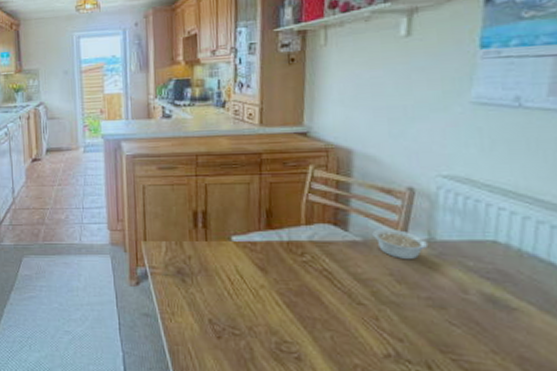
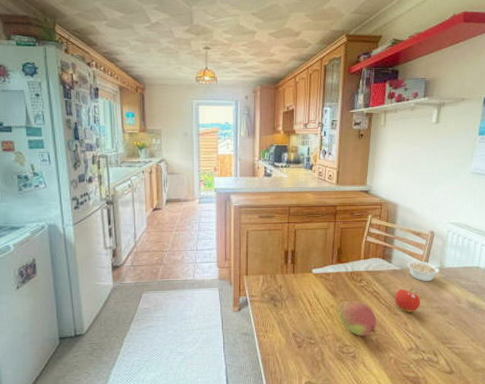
fruit: none [270,281,332,332] -> present [337,301,377,337]
fruit: none [355,267,400,303] -> present [394,288,421,313]

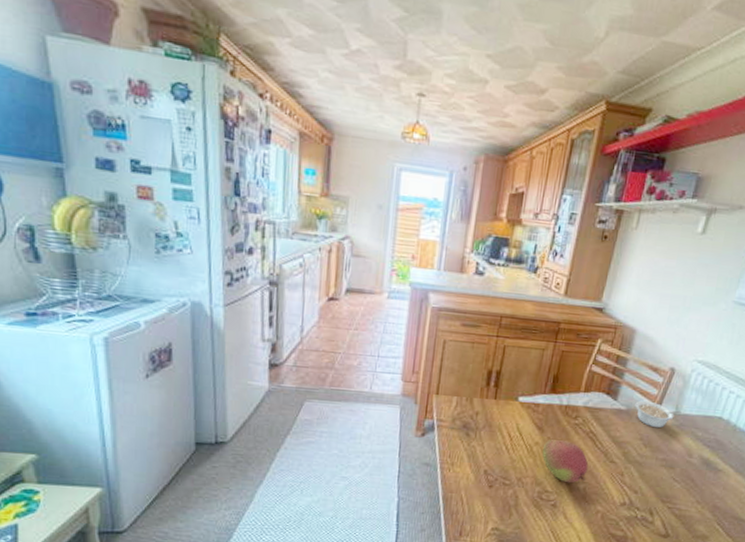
fruit: present [394,288,421,313] -> none [613,432,645,462]

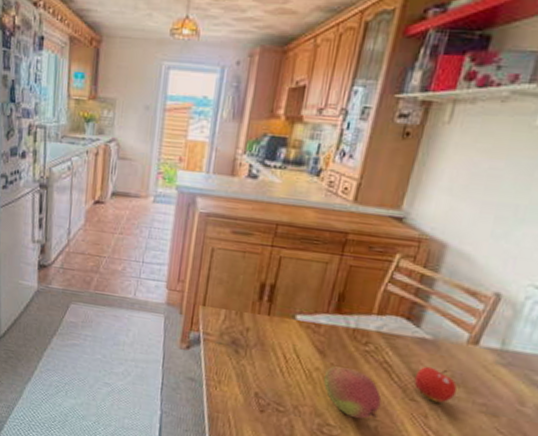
fruit: none [613,432,645,462] -> present [414,366,458,403]
legume: present [635,400,682,428] -> none [444,330,510,366]

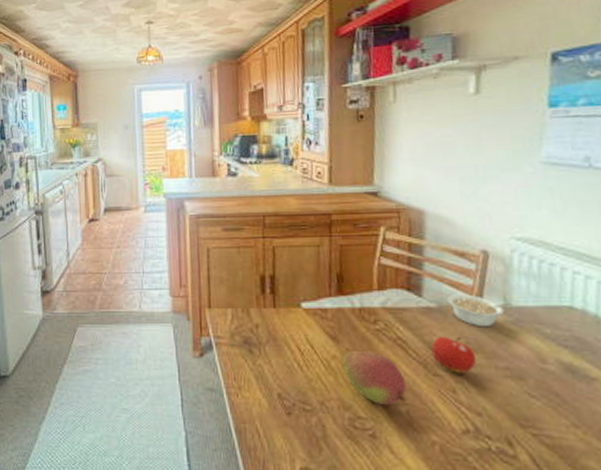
legume: none [444,330,510,366] -> present [447,294,513,328]

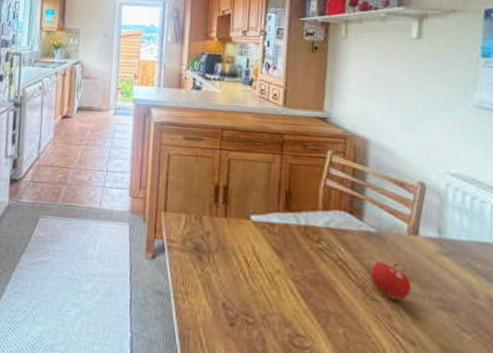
fruit: present [342,351,408,406] -> none [285,267,345,326]
legume: present [447,294,513,328] -> none [386,221,447,257]

